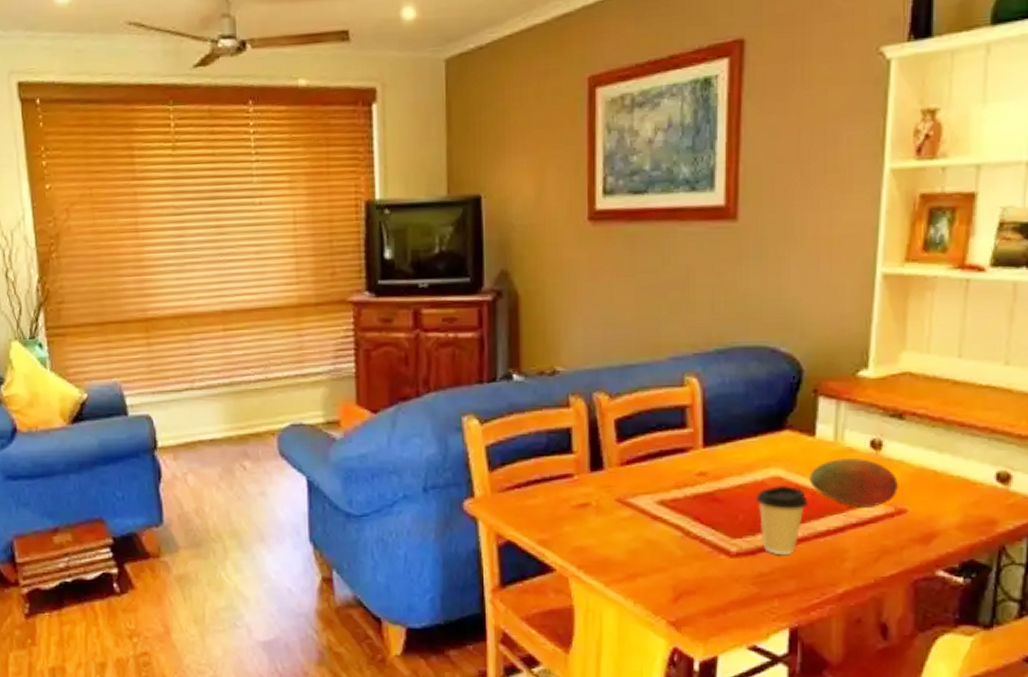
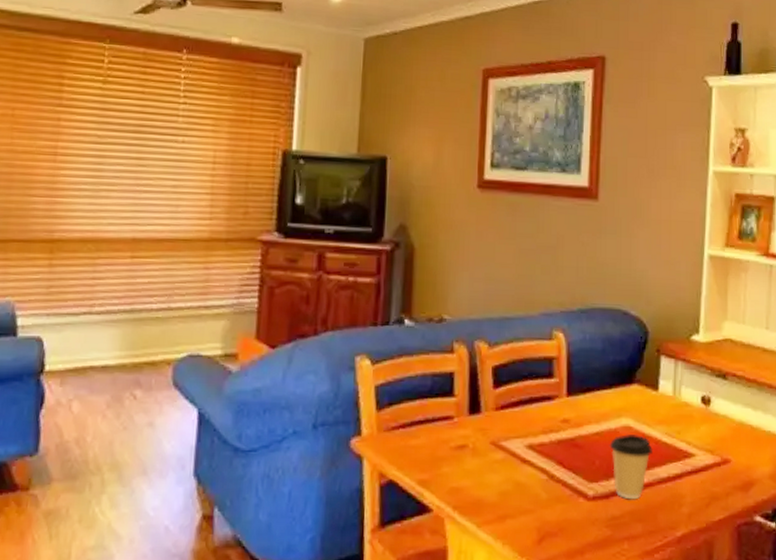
fruit: present [808,458,899,507] -> none [653,412,724,457]

